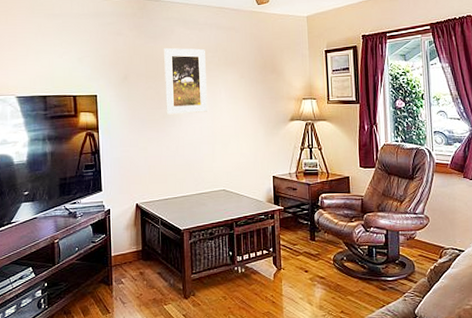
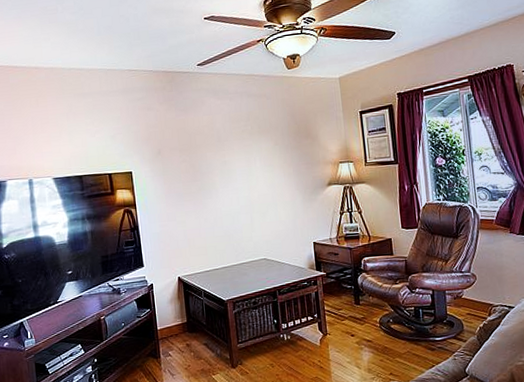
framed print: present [164,48,209,115] -> none [195,118,244,187]

